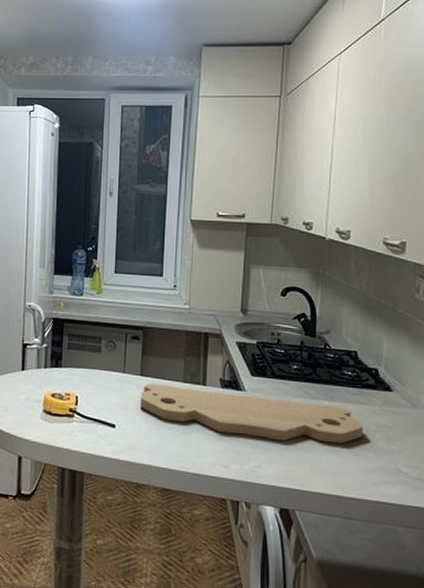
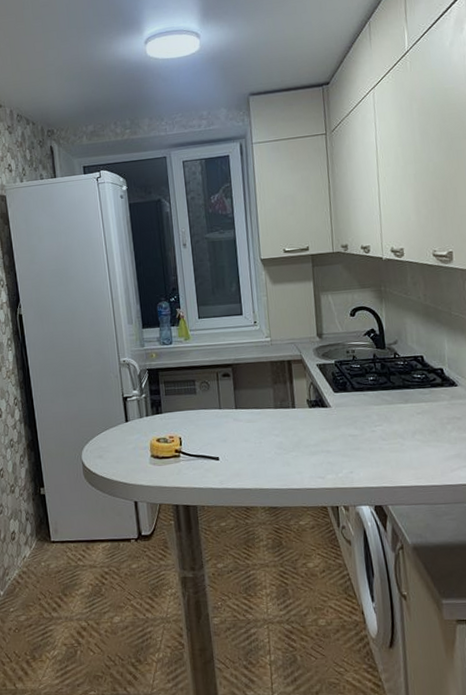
cutting board: present [140,383,364,444] -> none [238,407,438,448]

